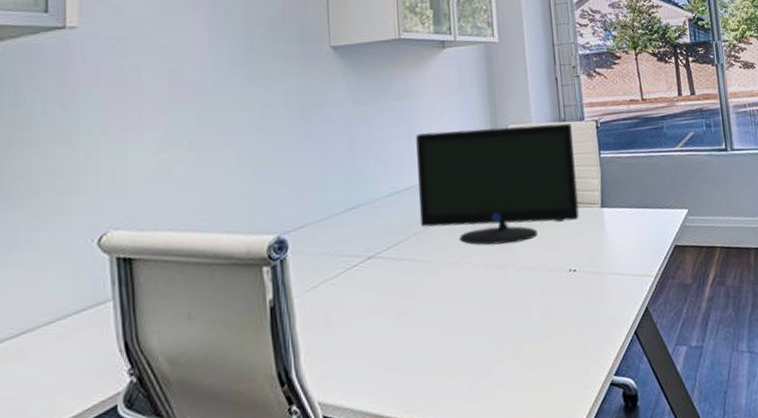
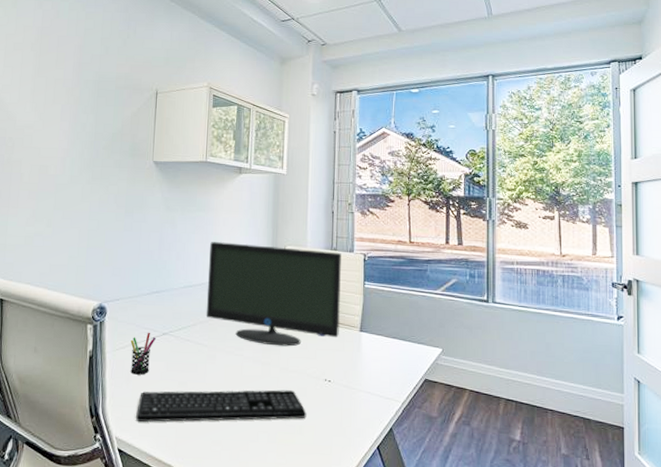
pen holder: none [325,259,359,318] -> present [130,332,156,375]
keyboard: none [343,290,554,376] -> present [136,389,307,422]

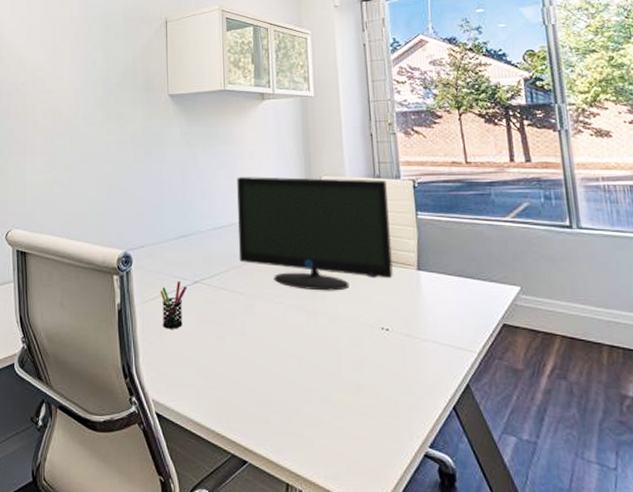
keyboard: present [136,389,307,422] -> none [172,341,365,383]

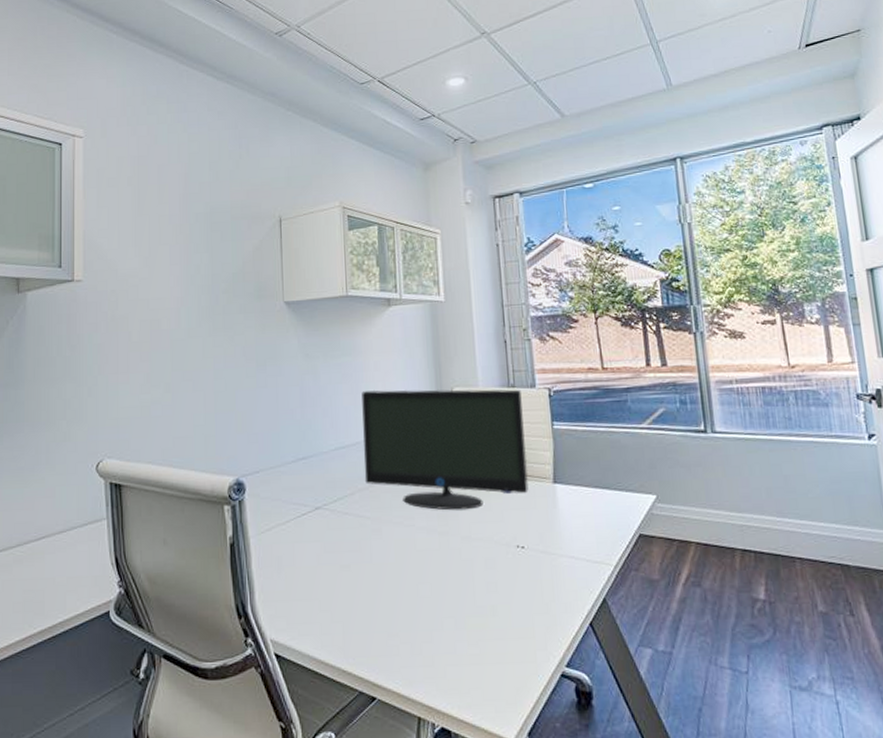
pen holder: present [160,281,187,329] -> none [277,508,307,561]

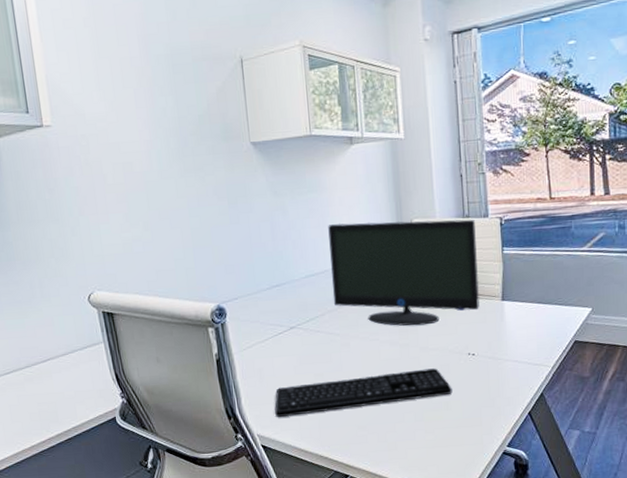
keyboard: none [292,563,499,619] -> present [274,368,453,418]

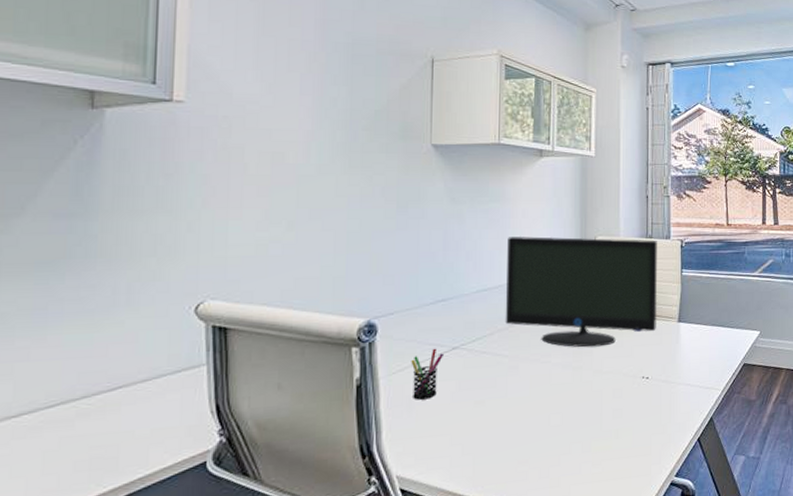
pen holder: none [257,328,283,372] -> present [411,348,443,400]
keyboard: present [274,368,453,418] -> none [422,393,624,455]

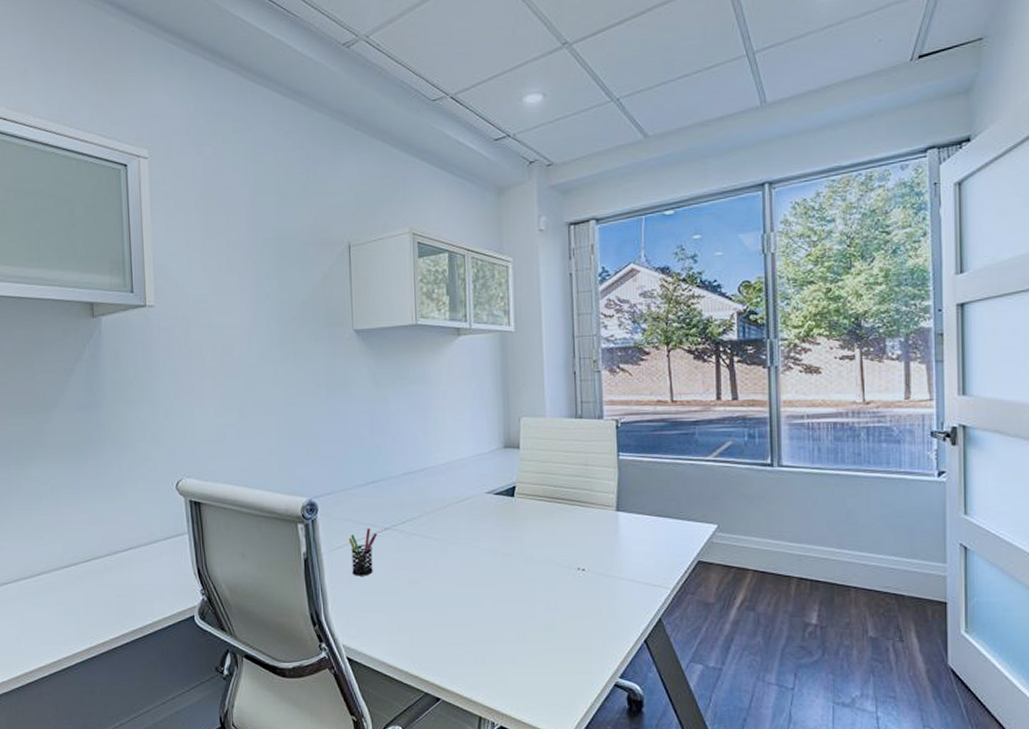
monitor: present [505,236,658,348] -> none [430,418,592,534]

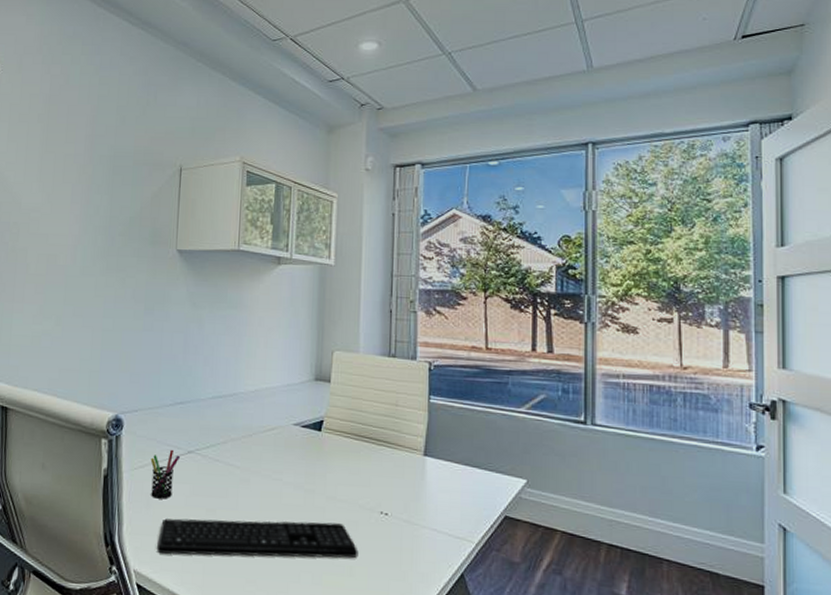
keyboard: none [363,583,559,628] -> present [157,518,359,558]

